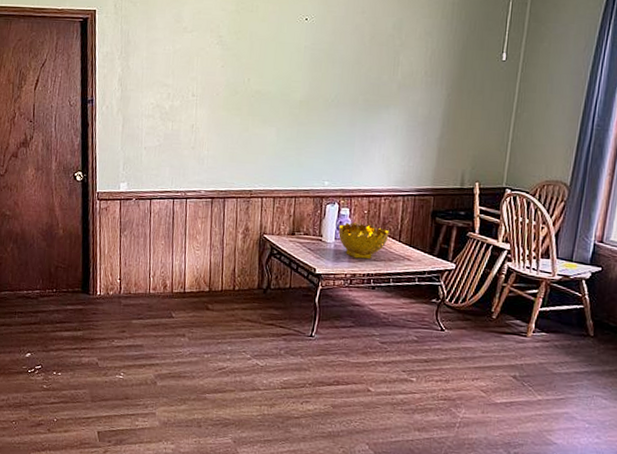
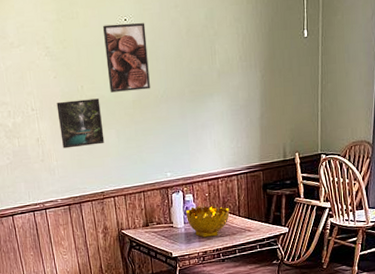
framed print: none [217,91,265,141] -> present [56,98,105,149]
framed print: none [278,22,327,92] -> present [102,23,150,93]

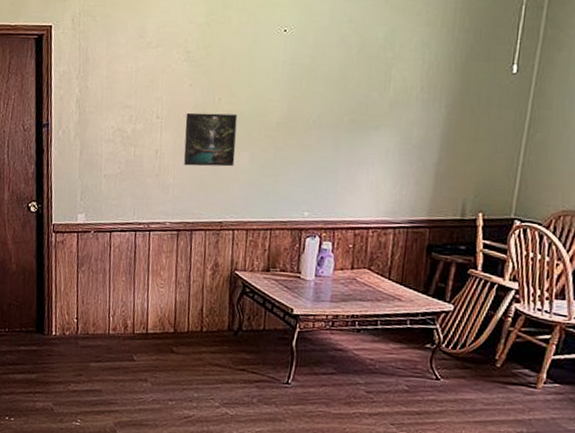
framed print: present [102,23,150,93] -> none [252,34,309,112]
decorative bowl: present [186,204,230,238] -> none [319,256,378,299]

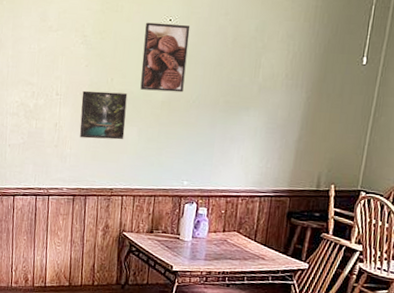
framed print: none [252,34,309,112] -> present [140,22,191,93]

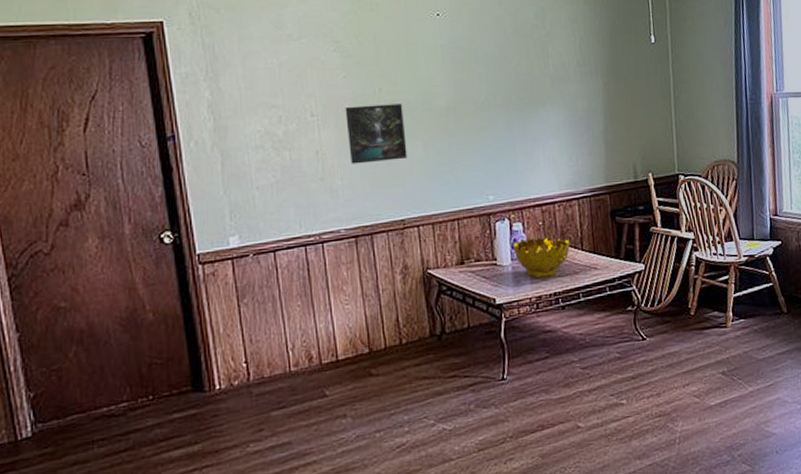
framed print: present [140,22,191,93] -> none [409,18,468,97]
decorative bowl: none [196,221,245,258] -> present [514,235,570,278]

